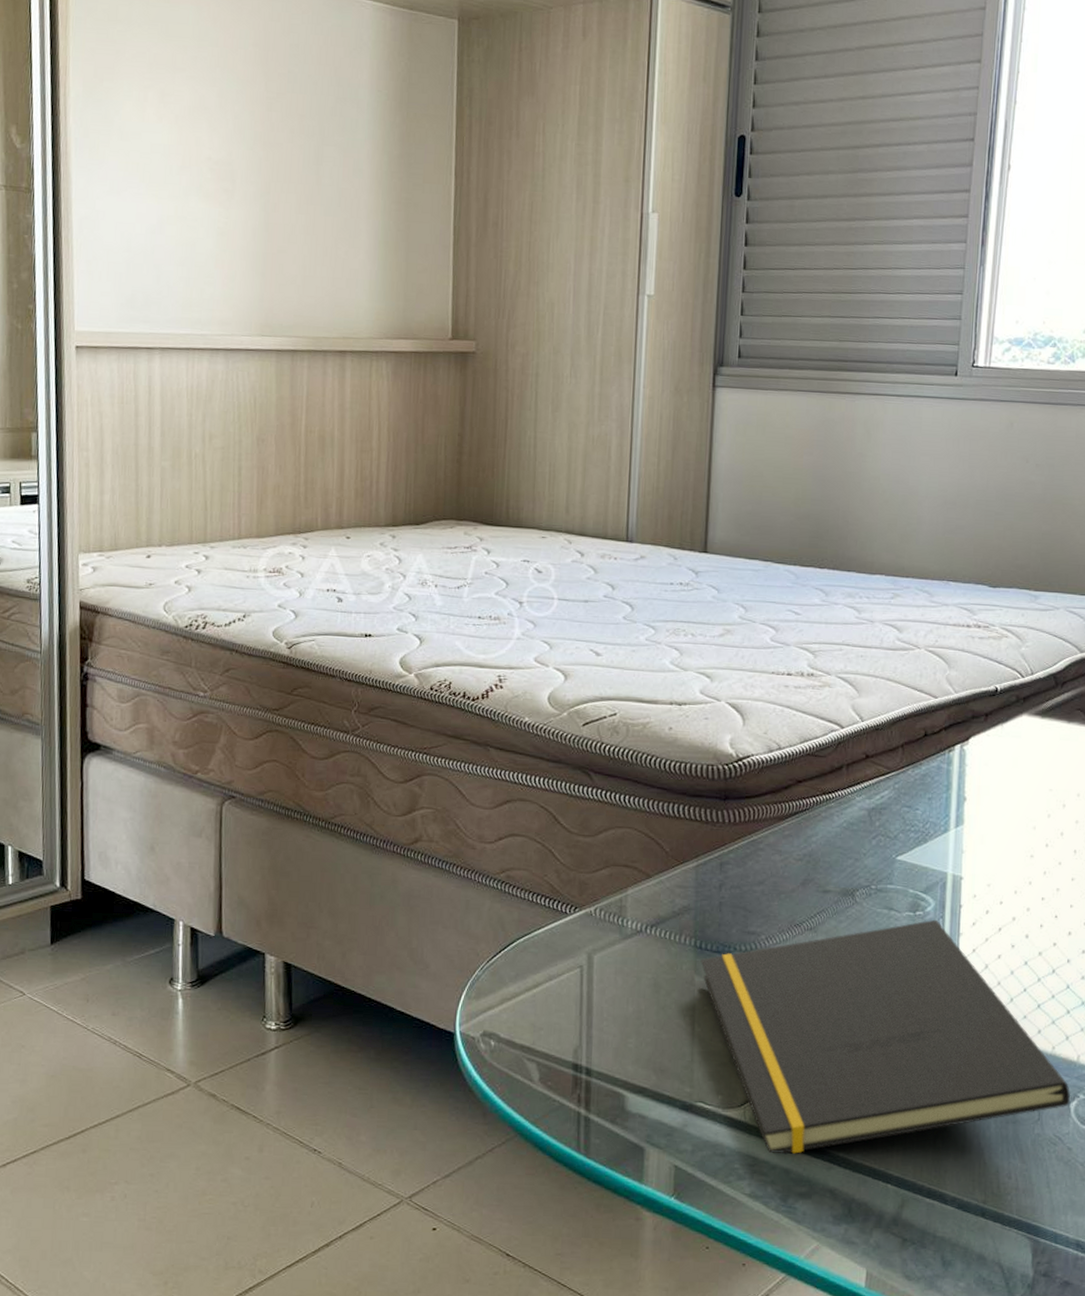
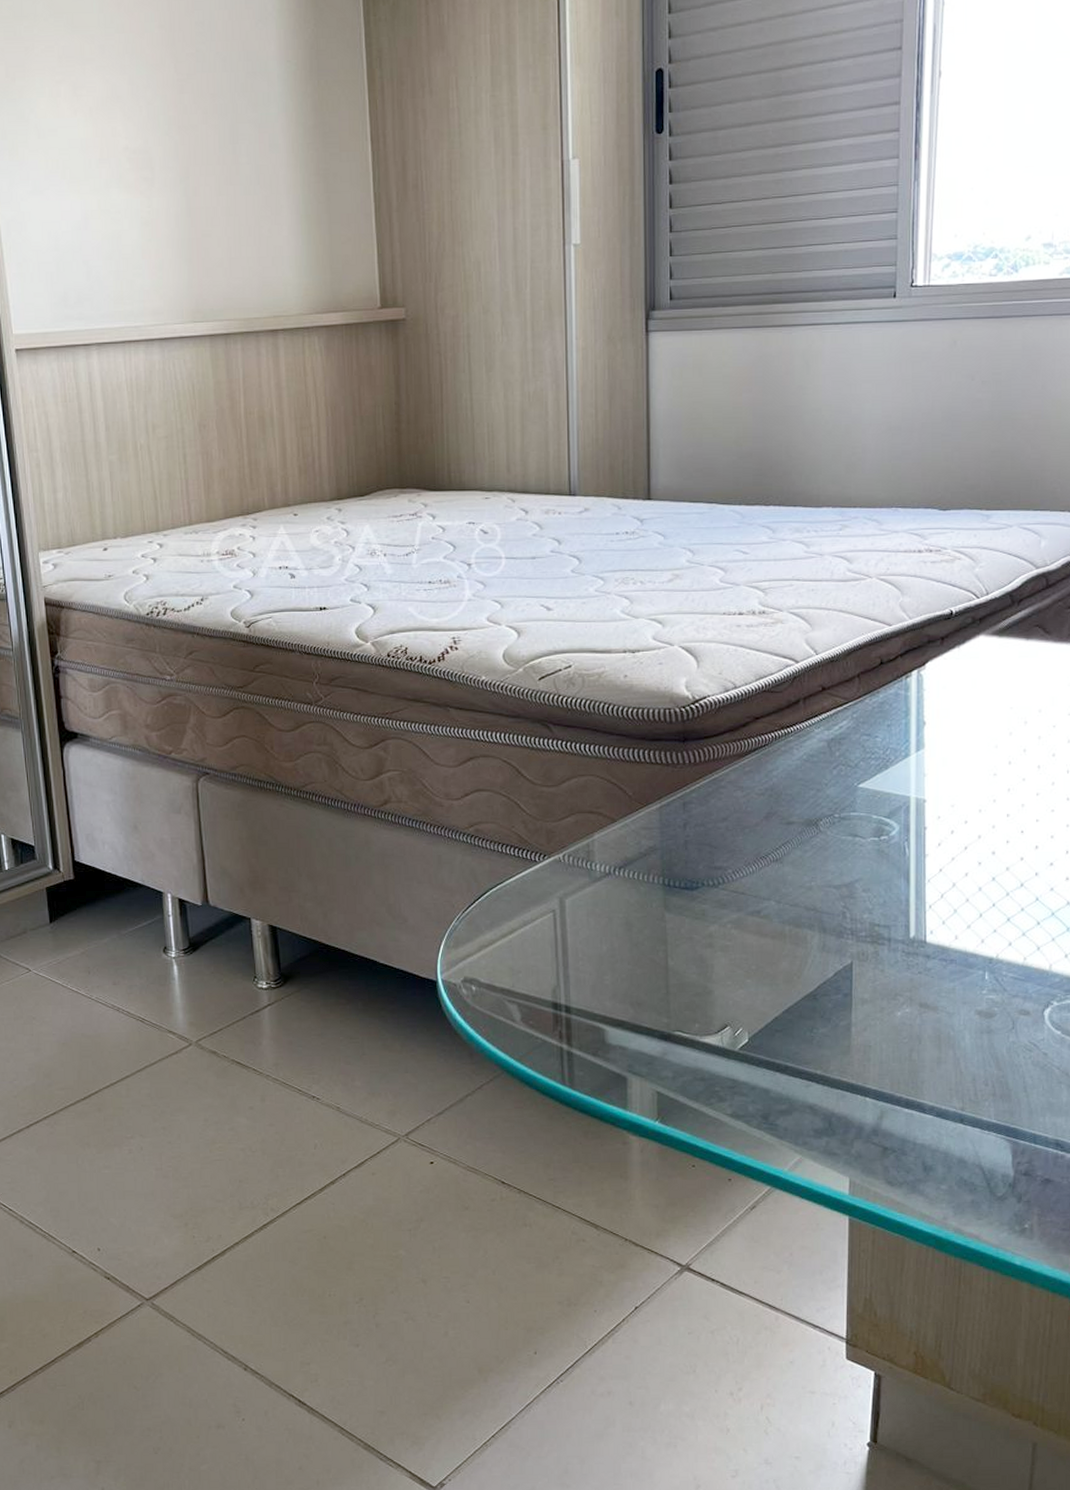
notepad: present [700,919,1071,1155] -> none [670,843,1045,1076]

